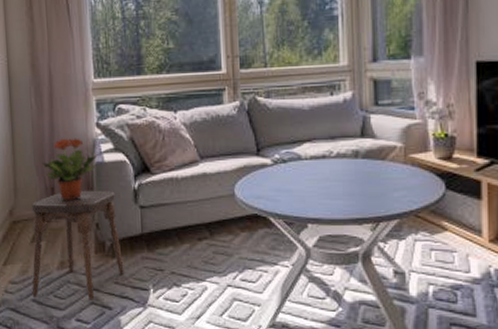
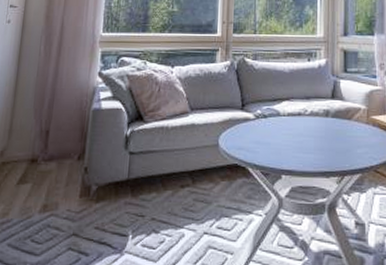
stool: present [31,190,124,300] -> none [8,134,107,246]
potted plant: present [42,138,98,200] -> none [41,84,96,143]

